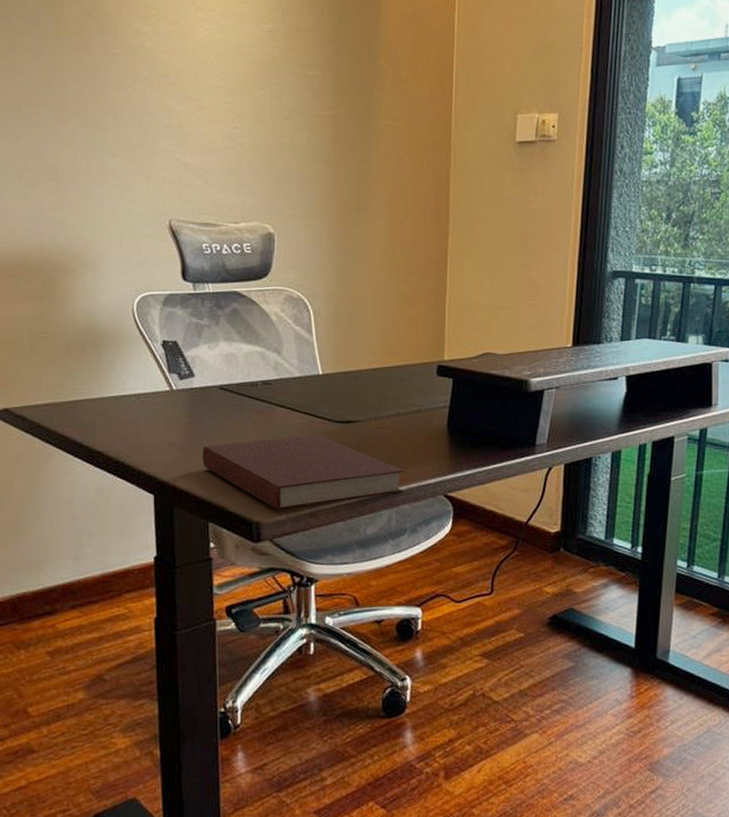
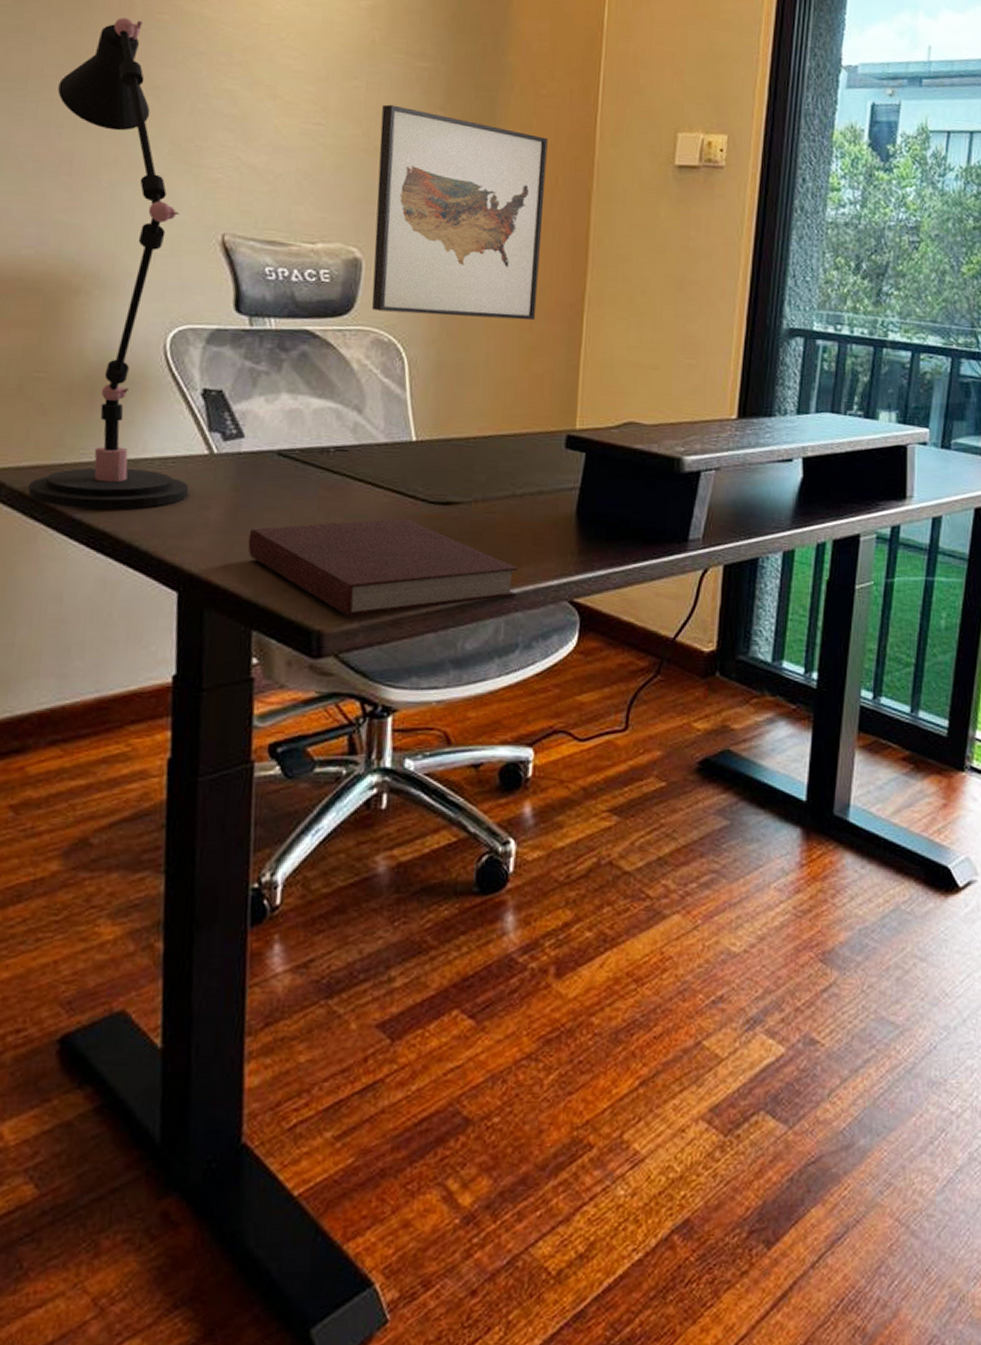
desk lamp: none [43,54,157,435] -> present [27,18,189,510]
wall art: none [283,108,413,275] -> present [371,104,548,321]

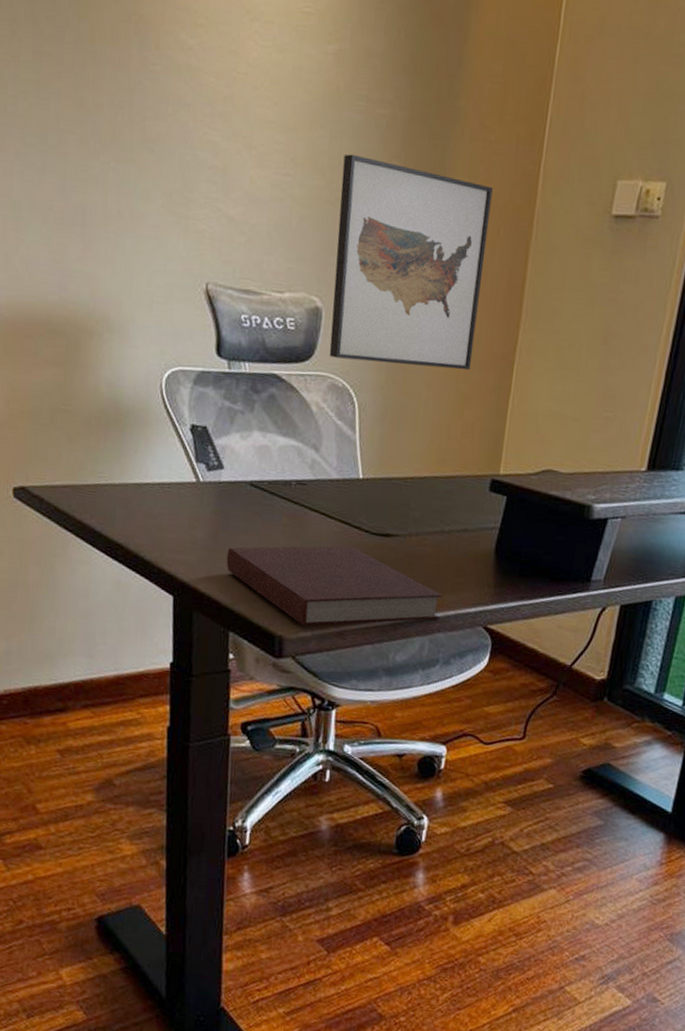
desk lamp: present [27,18,189,510] -> none [61,70,181,525]

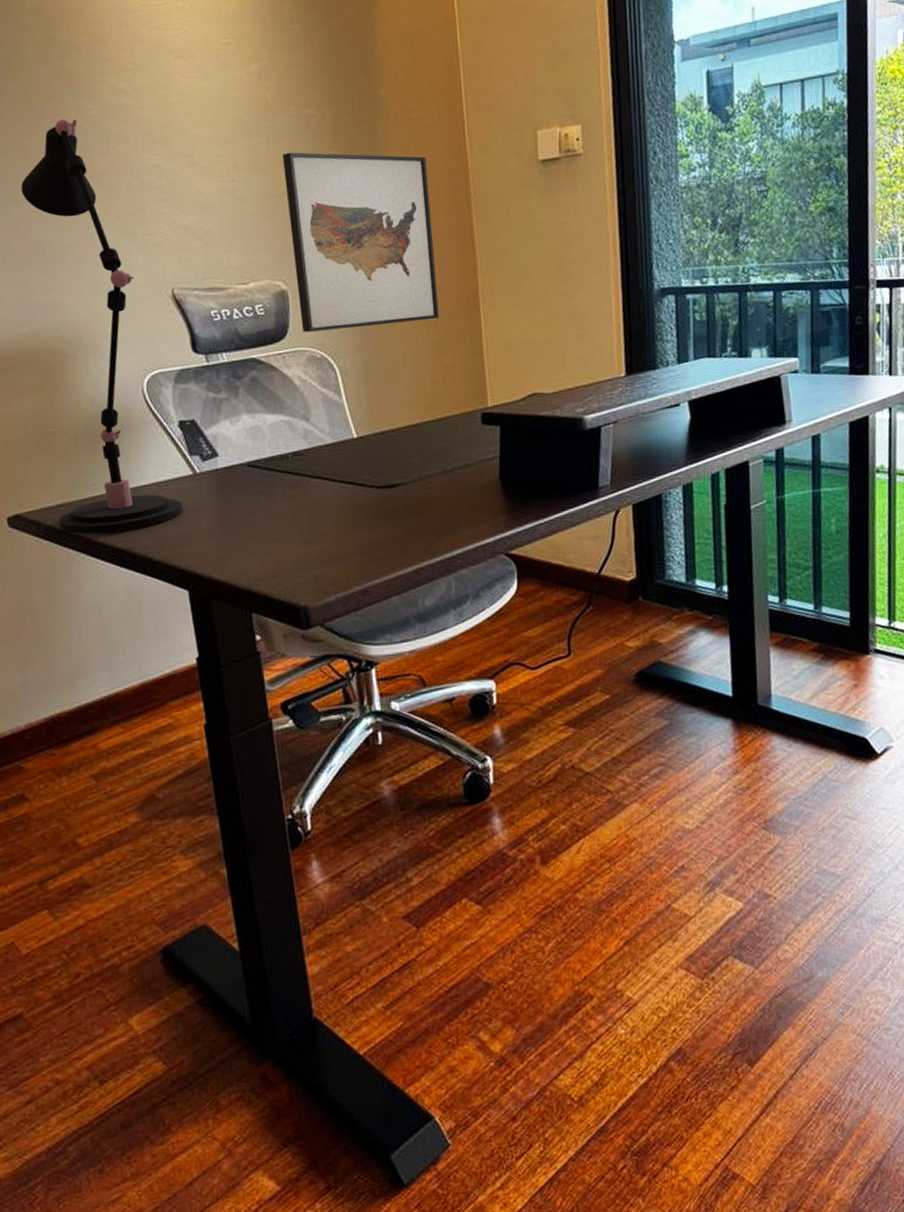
desk lamp: none [61,70,181,525] -> present [21,119,183,534]
notebook: present [226,546,442,627] -> none [236,504,460,592]

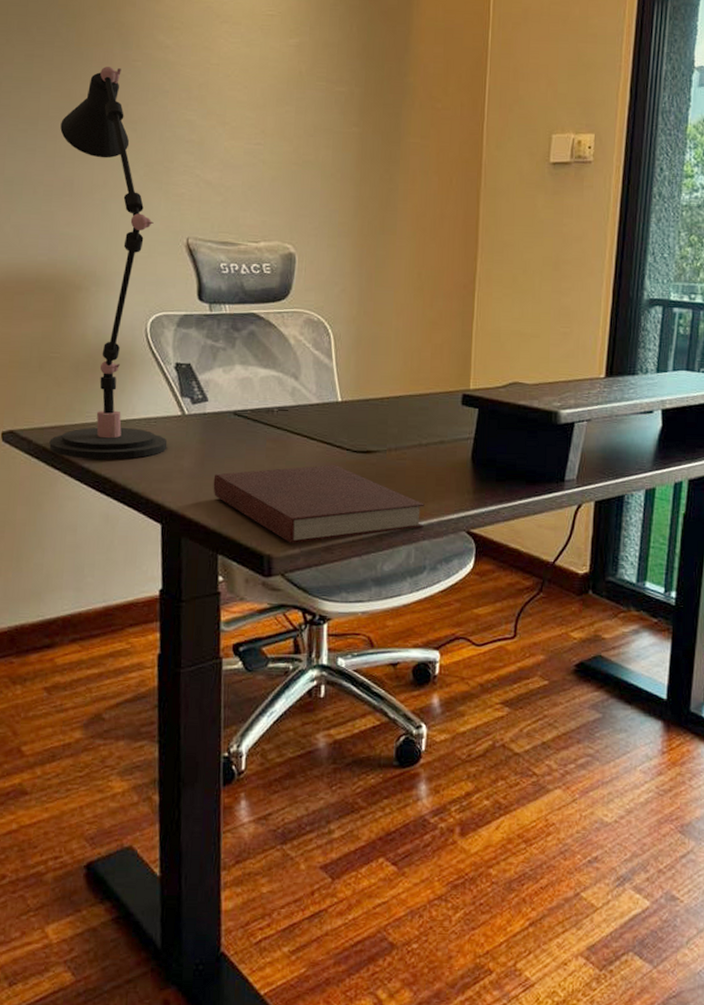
notebook: none [236,504,460,592] -> present [213,465,425,544]
wall art: present [282,152,440,333] -> none [304,124,443,300]

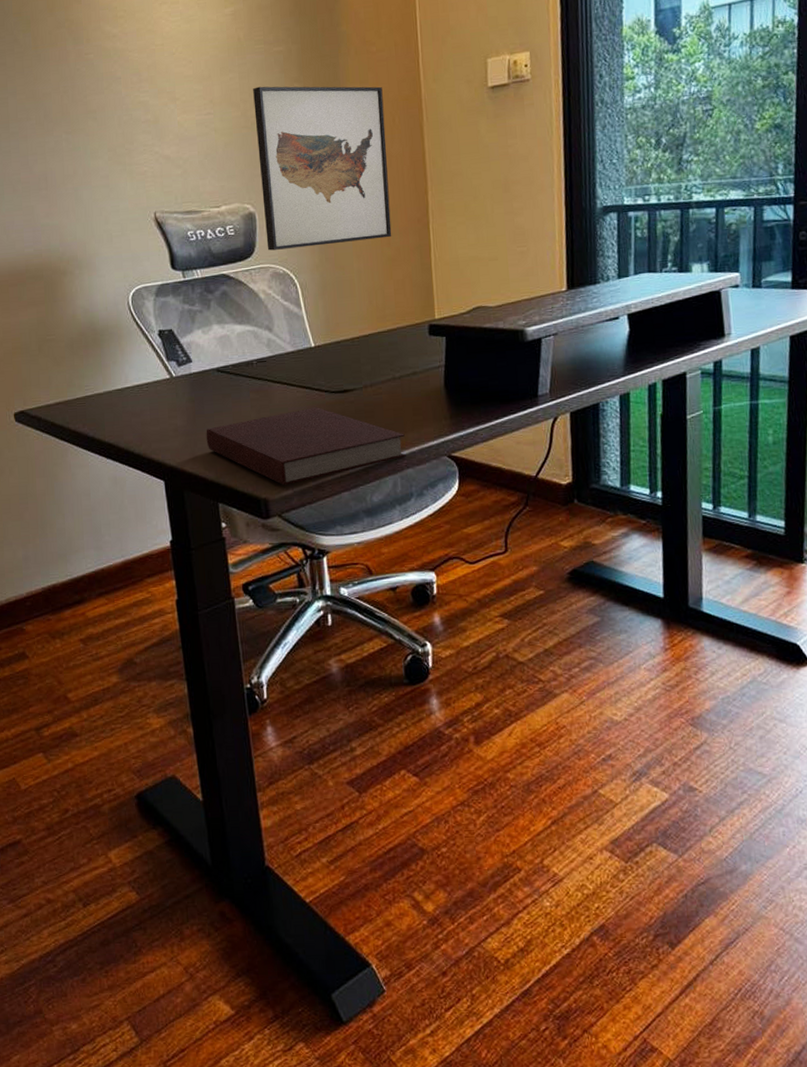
desk lamp: present [49,67,168,460] -> none [29,63,161,429]
wall art: none [304,124,443,300] -> present [253,86,392,251]

